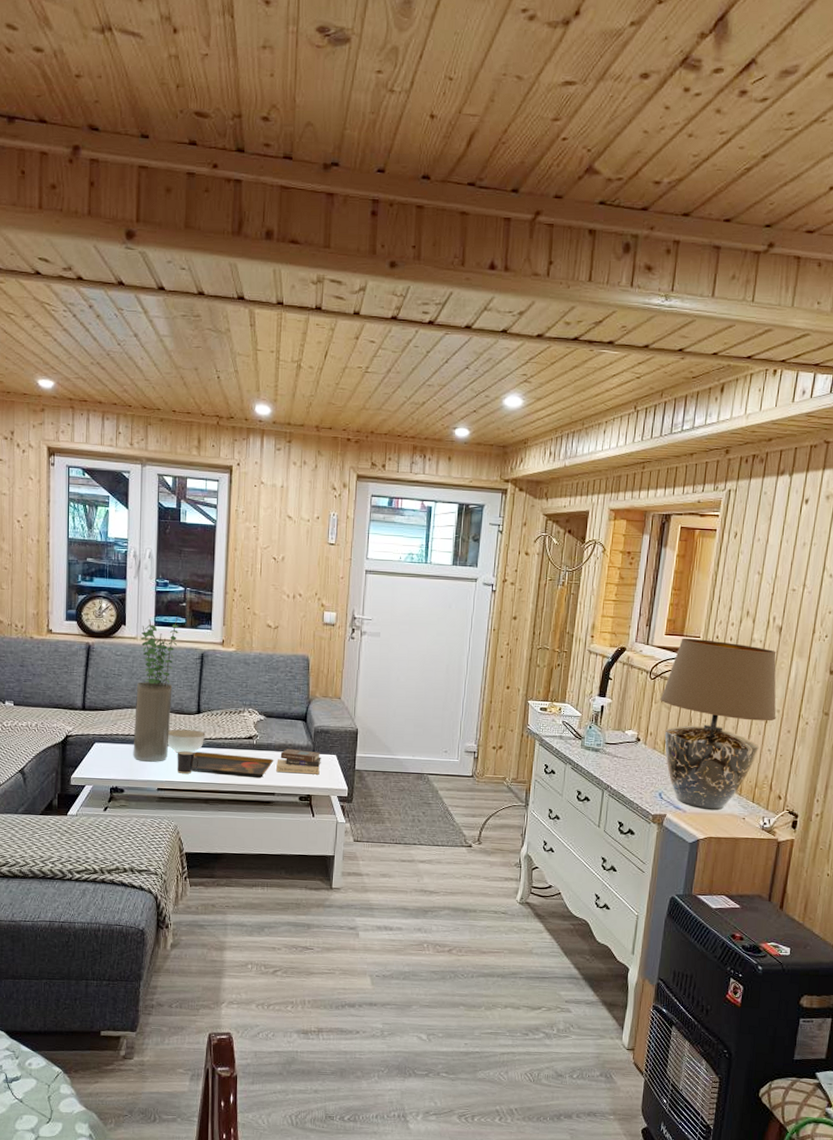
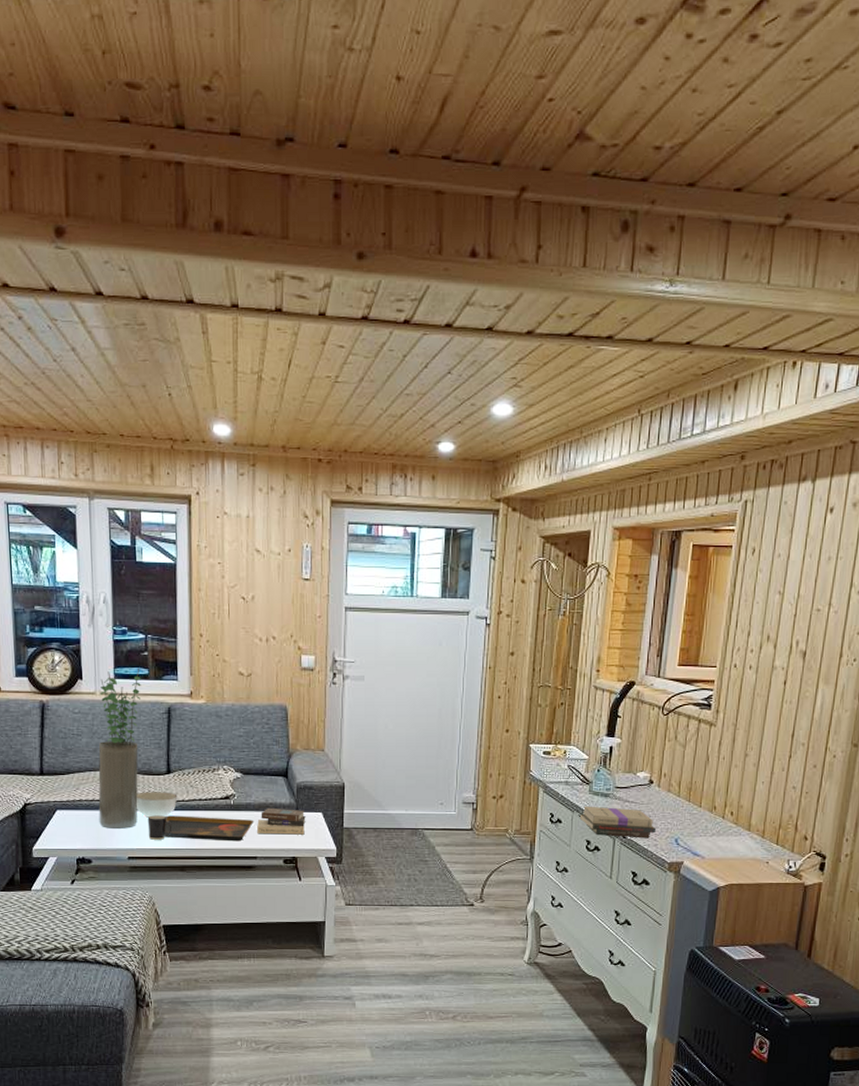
books: none [572,759,641,792] -> present [580,806,655,839]
table lamp: present [660,637,777,811] -> none [674,667,801,855]

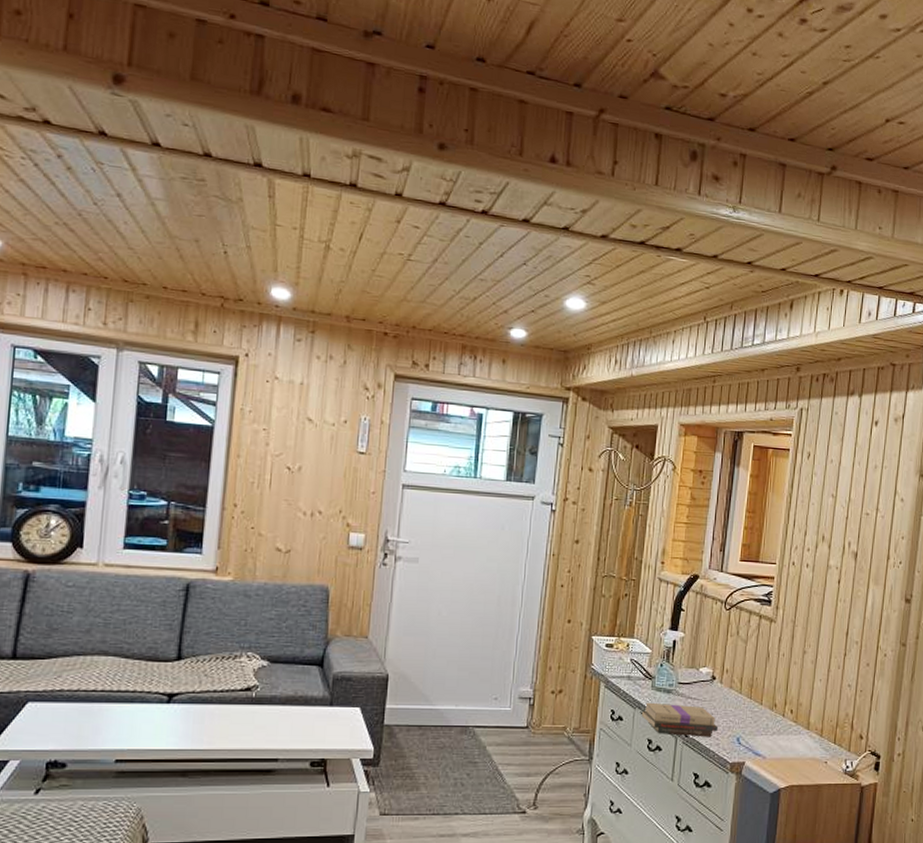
vase: present [98,668,142,830] -> none [82,537,158,726]
bowl: present [136,792,178,818] -> none [134,681,187,712]
mug: present [147,815,172,840] -> none [144,709,177,739]
decorative tray: present [164,815,255,842] -> none [165,709,279,741]
books: present [257,807,306,835] -> none [281,701,341,733]

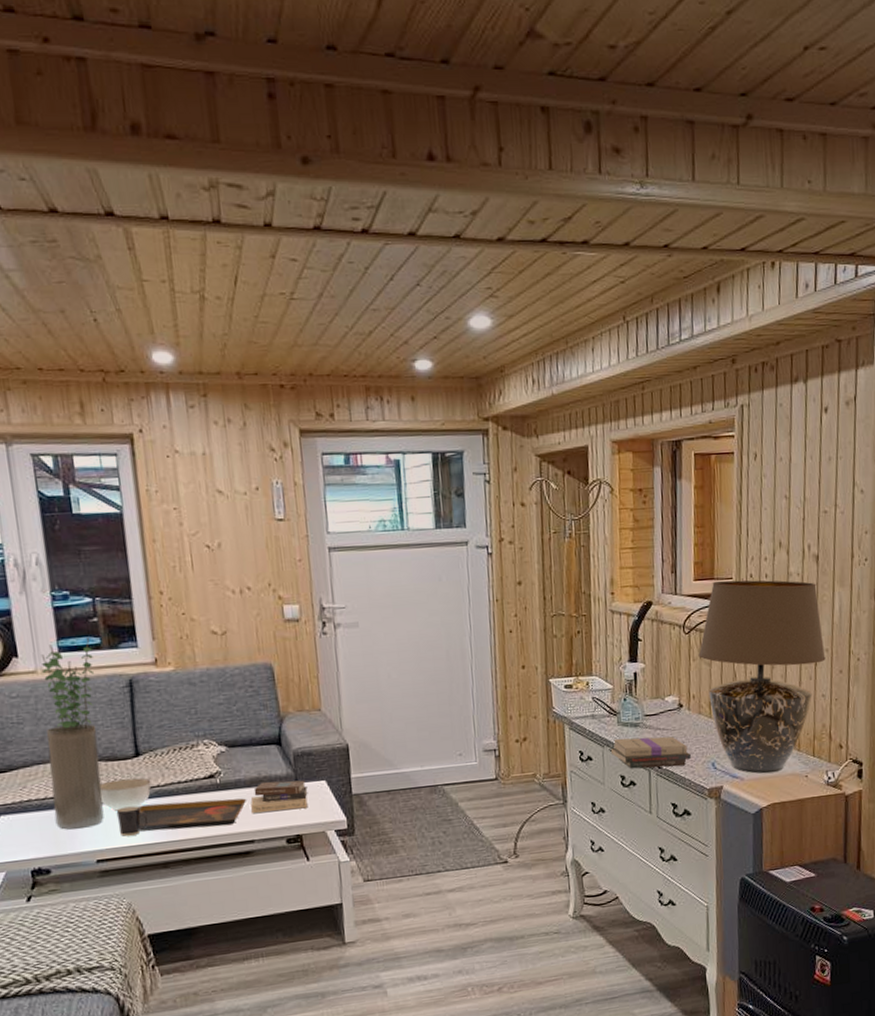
vase: none [82,537,158,726] -> present [41,637,104,830]
bowl: none [134,681,187,712] -> present [100,778,152,811]
mug: none [144,709,177,739] -> present [116,806,149,836]
decorative tray: none [165,709,279,741] -> present [138,798,247,832]
books: none [281,701,341,733] -> present [250,780,308,814]
table lamp: none [736,564,855,755] -> present [698,580,826,774]

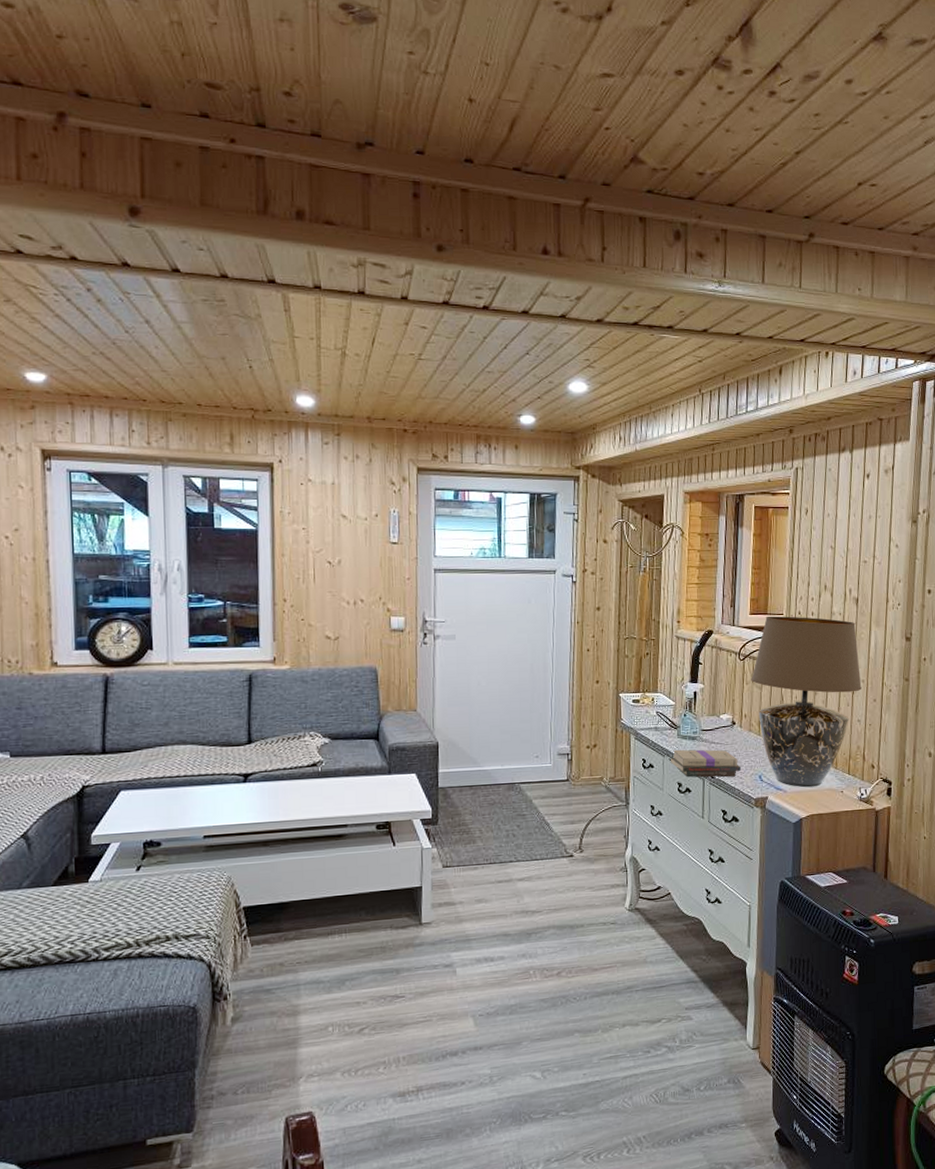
vase: present [41,637,104,830] -> none [169,635,220,807]
bowl: present [100,778,152,811] -> none [213,763,260,792]
mug: present [116,806,149,836] -> none [226,788,254,815]
decorative tray: present [138,798,247,832] -> none [244,786,344,812]
books: present [250,780,308,814] -> none [347,772,399,801]

